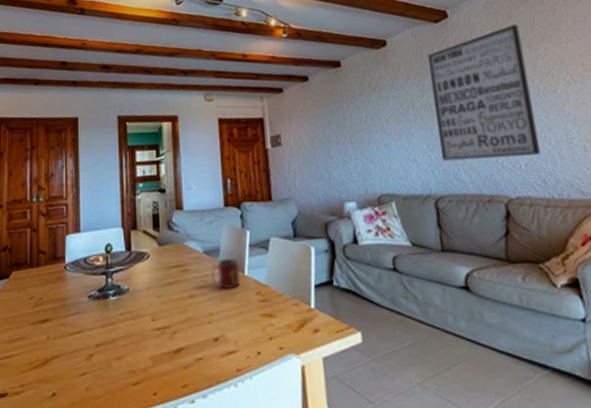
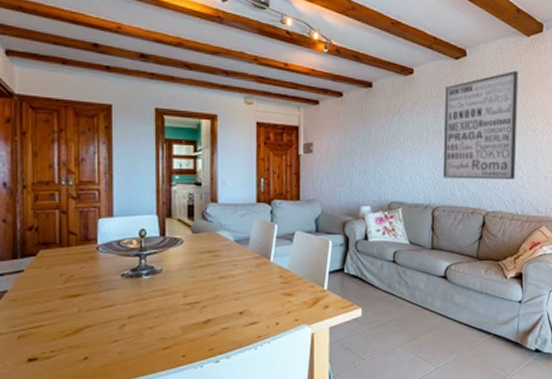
mug: present [211,258,240,289] -> none [240,247,266,272]

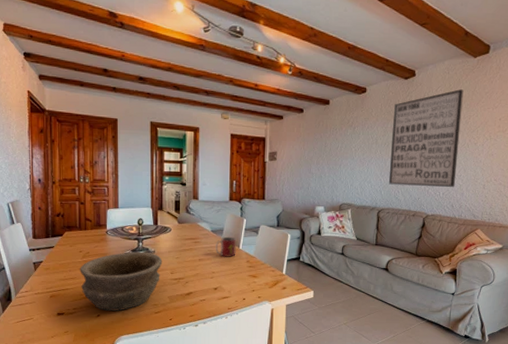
bowl: none [60,271,172,351] -> present [80,251,163,311]
mug: none [240,247,266,272] -> present [215,236,236,257]

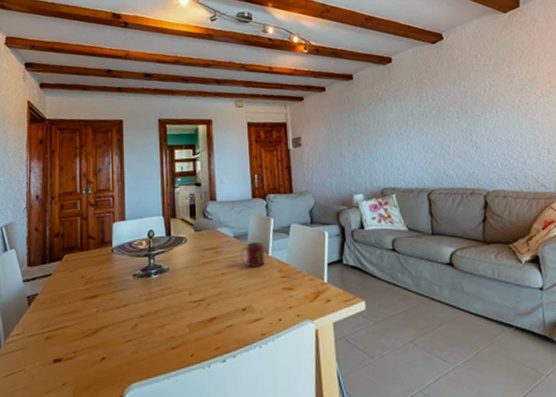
bowl: present [80,251,163,311] -> none [81,270,179,351]
wall art: present [388,89,464,187] -> none [426,47,513,160]

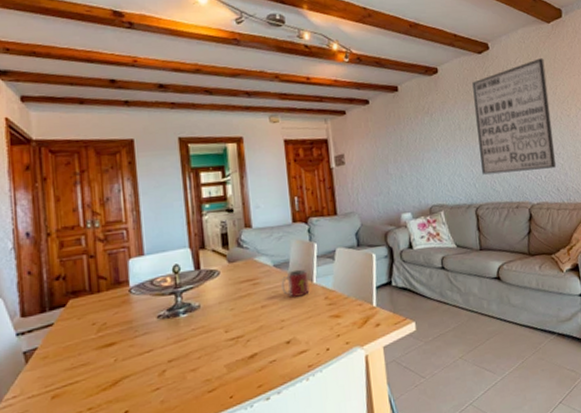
wall art: none [426,47,513,160] -> present [472,58,556,175]

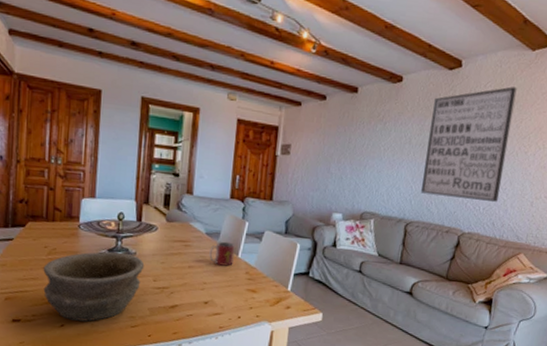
bowl: none [94,308,212,403] -> present [43,251,145,322]

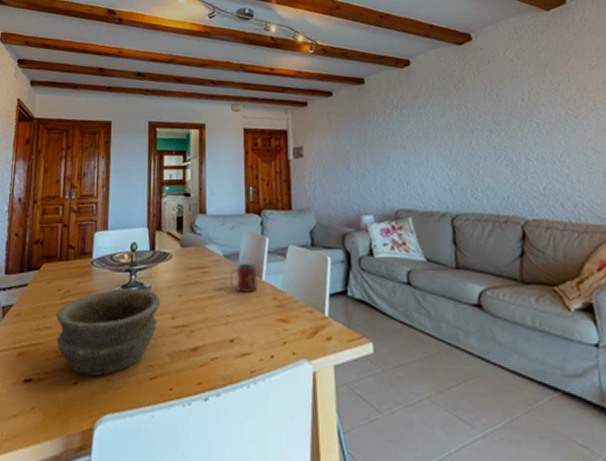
wall art: present [420,86,517,202] -> none [450,50,559,180]

